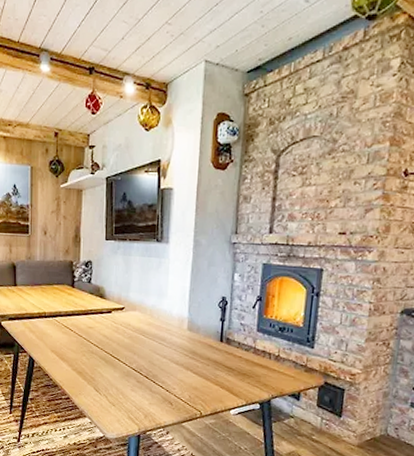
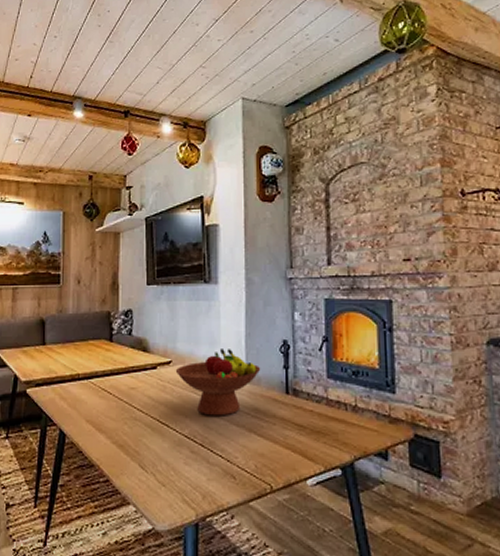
fruit bowl: none [127,300,201,356] -> present [175,349,261,416]

